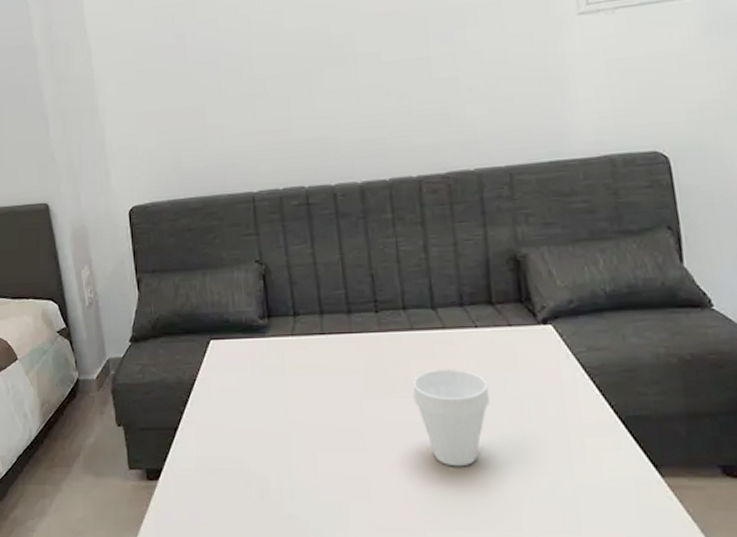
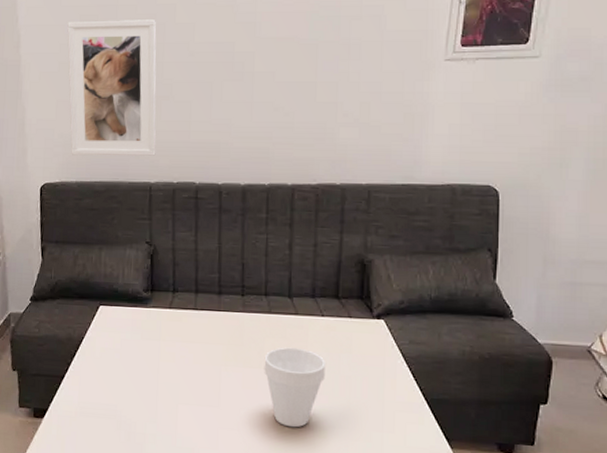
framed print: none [141,11,255,172] -> present [67,19,157,156]

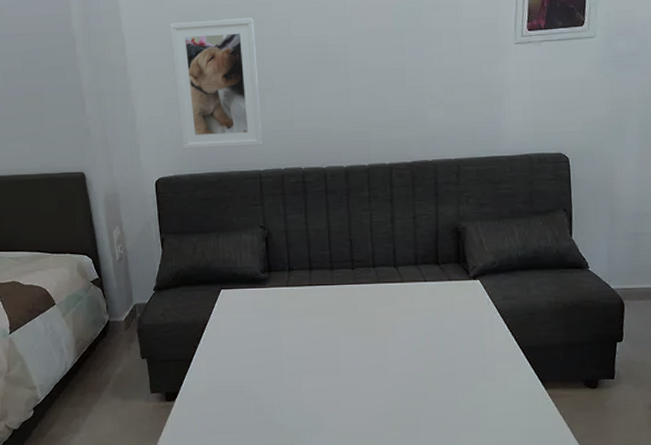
cup: present [264,347,325,428] -> none [376,312,432,385]

